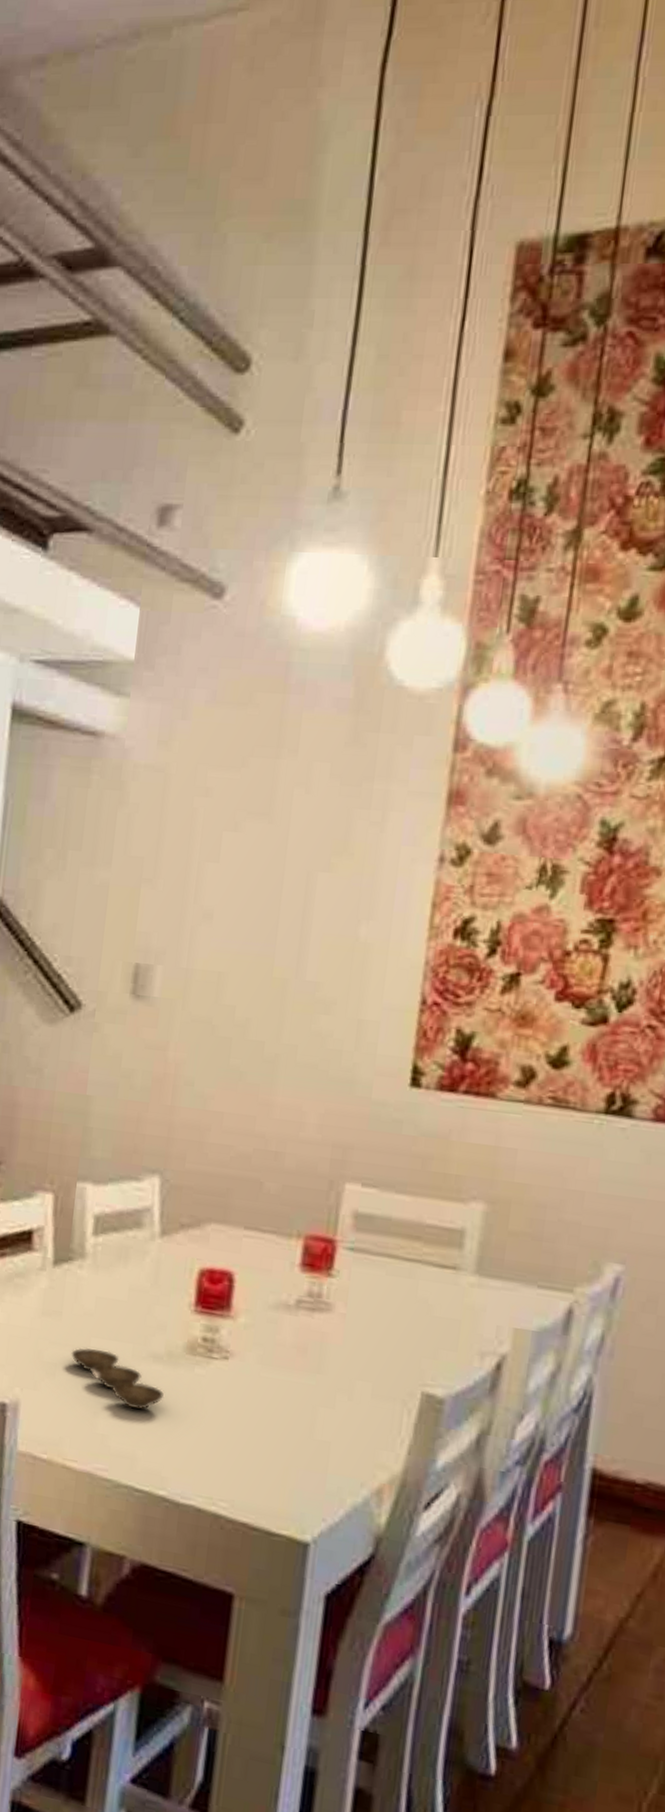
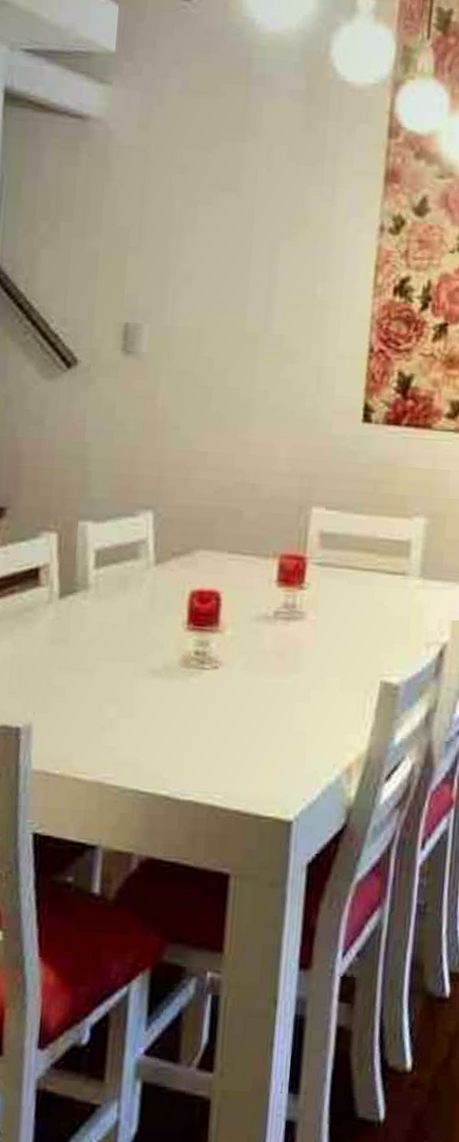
bowl: present [71,1347,164,1410] -> none [78,669,163,720]

